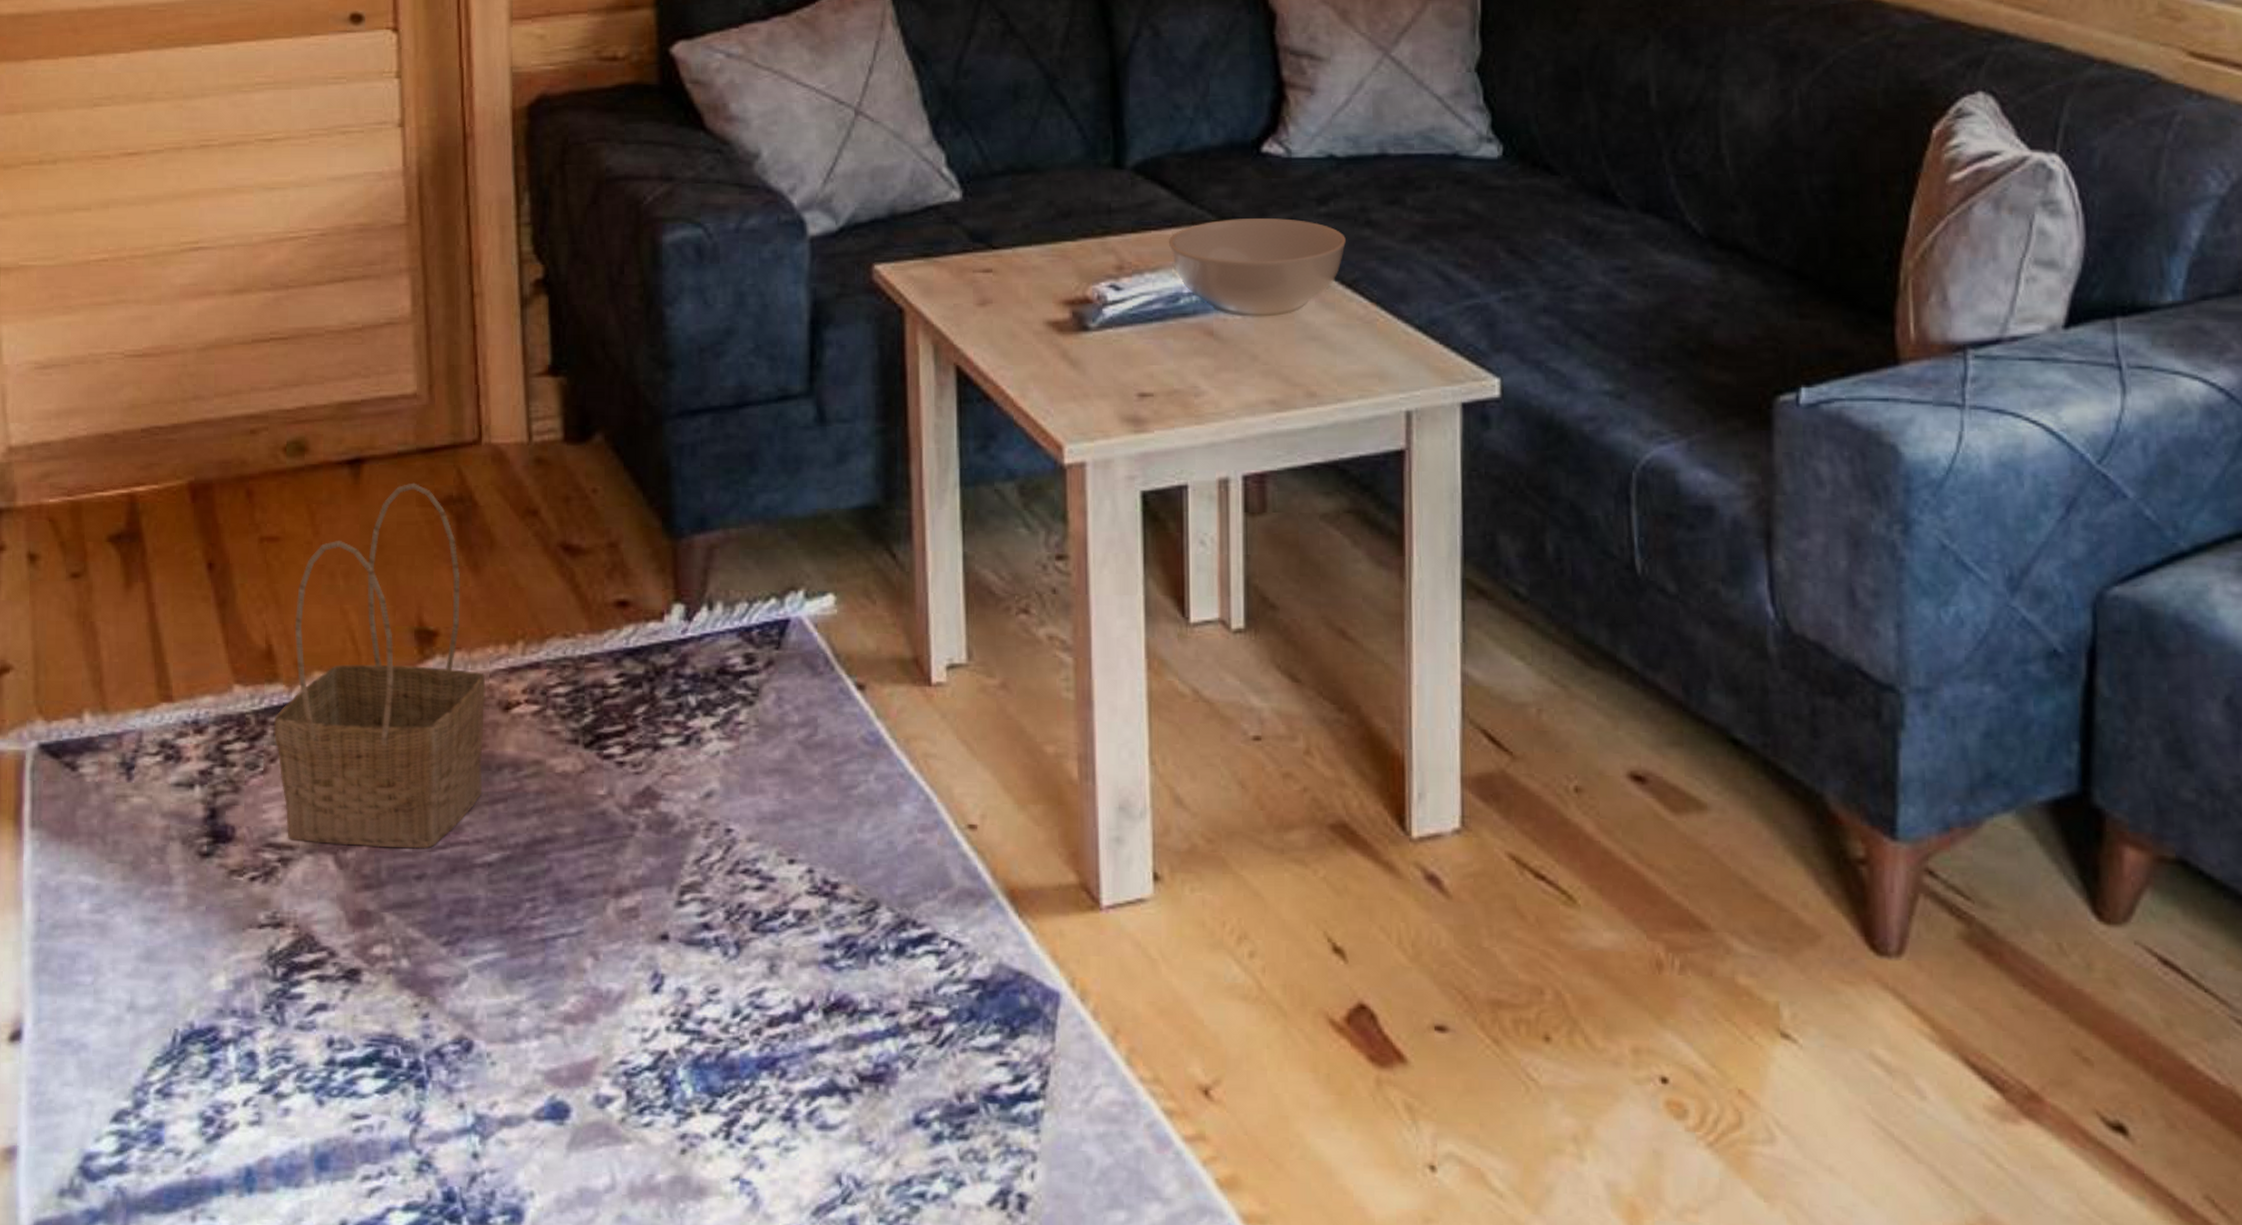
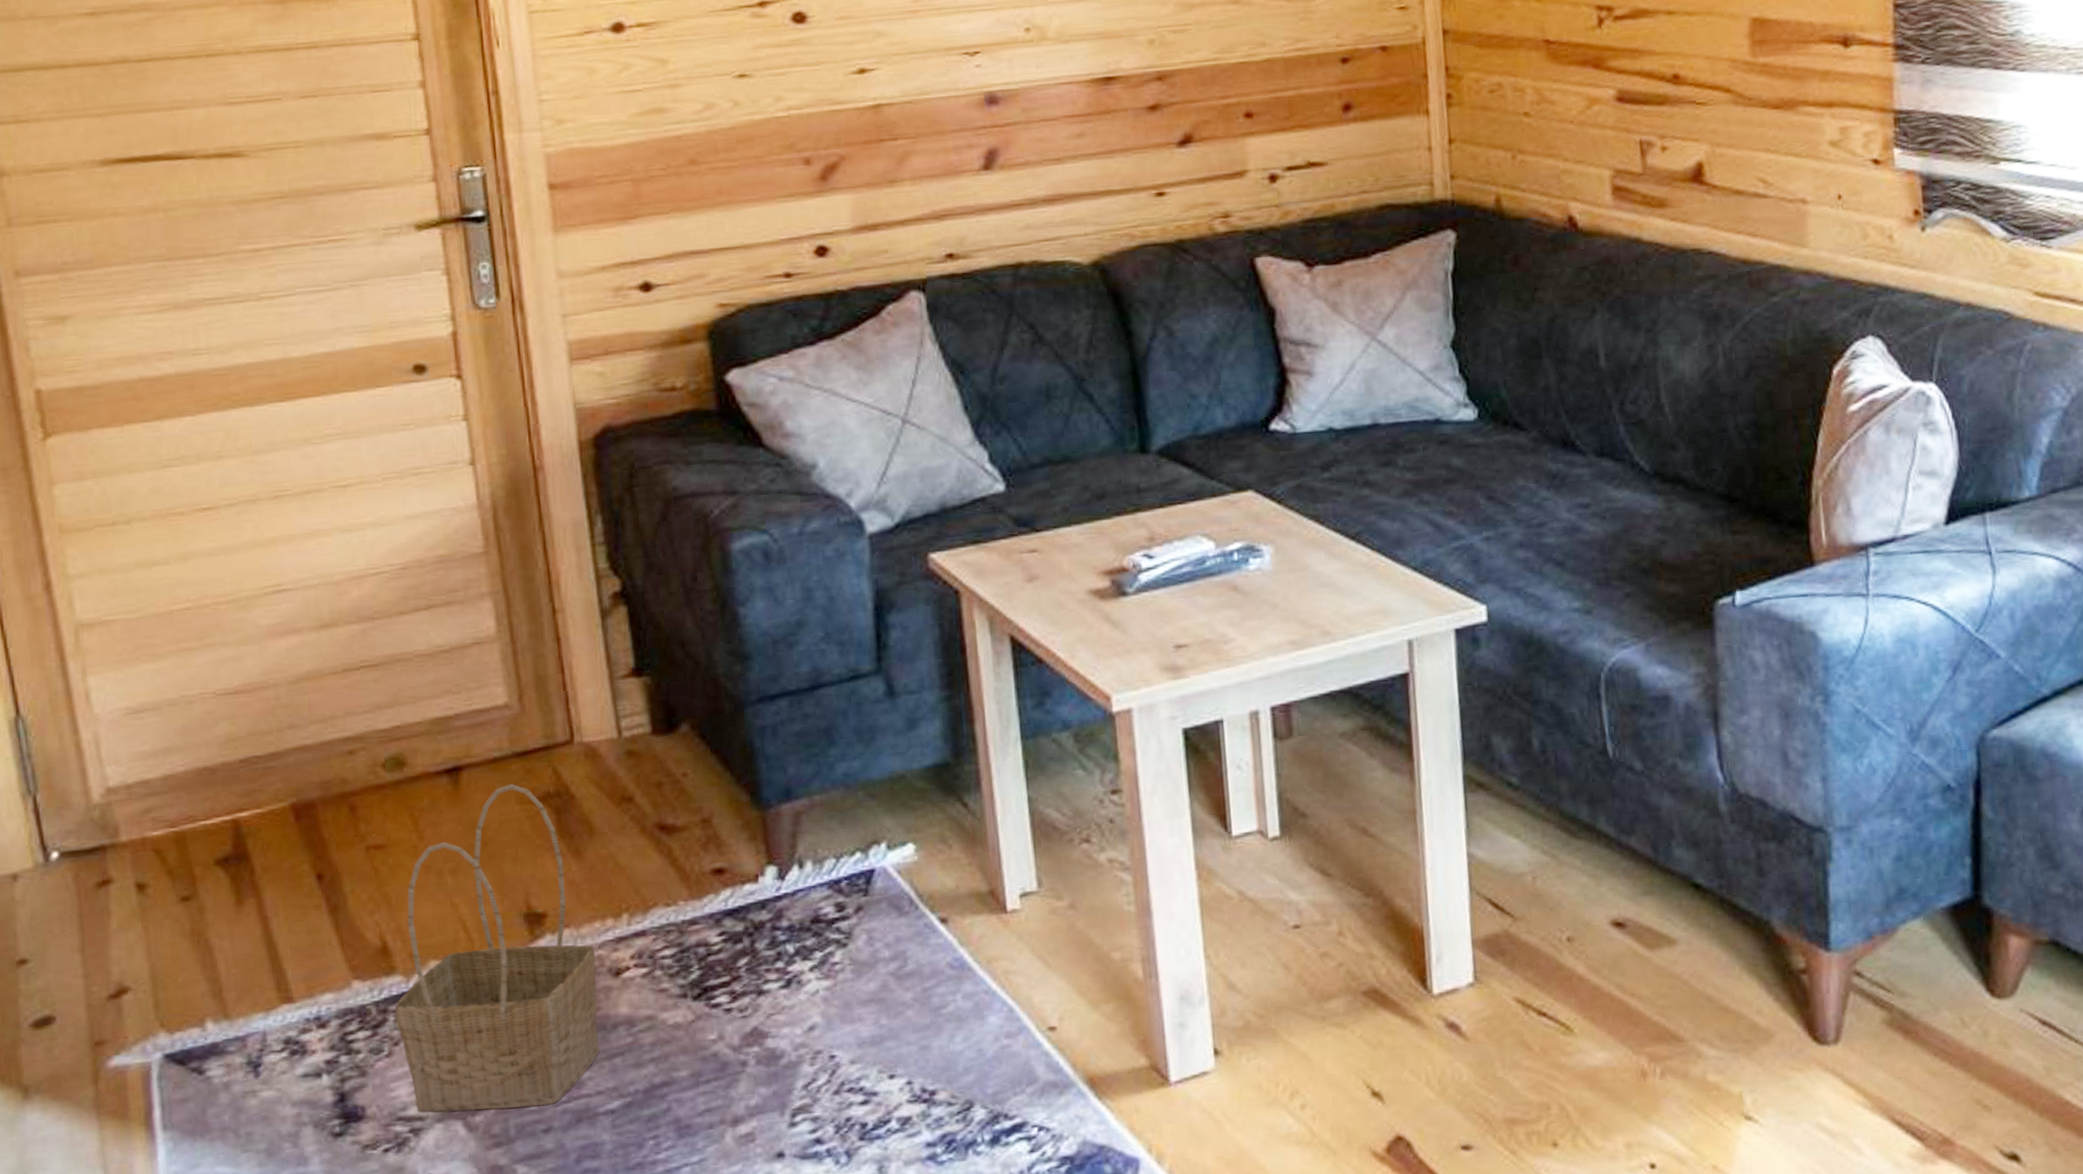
bowl: present [1169,218,1346,317] -> none [1193,485,1348,572]

